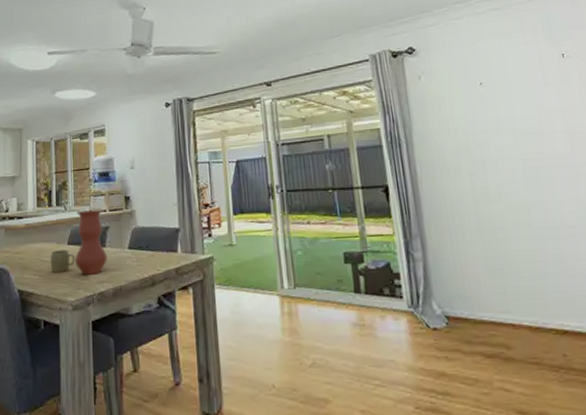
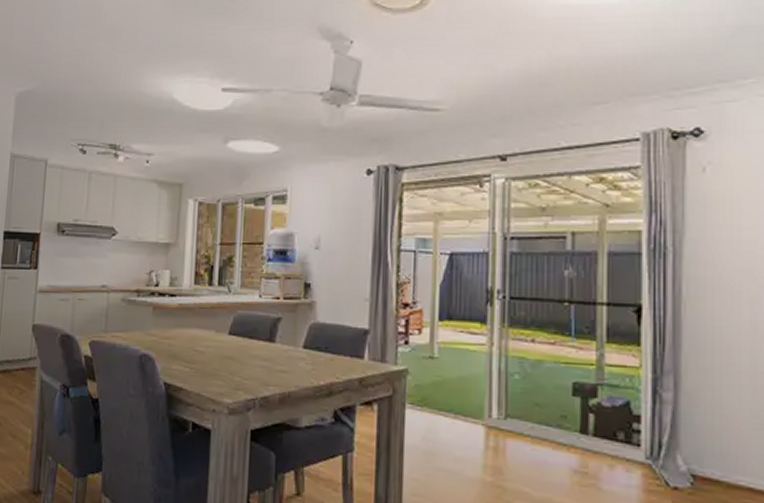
mug: present [50,249,75,273] -> none [205,339,237,367]
vase: present [75,208,107,275] -> none [236,294,276,375]

